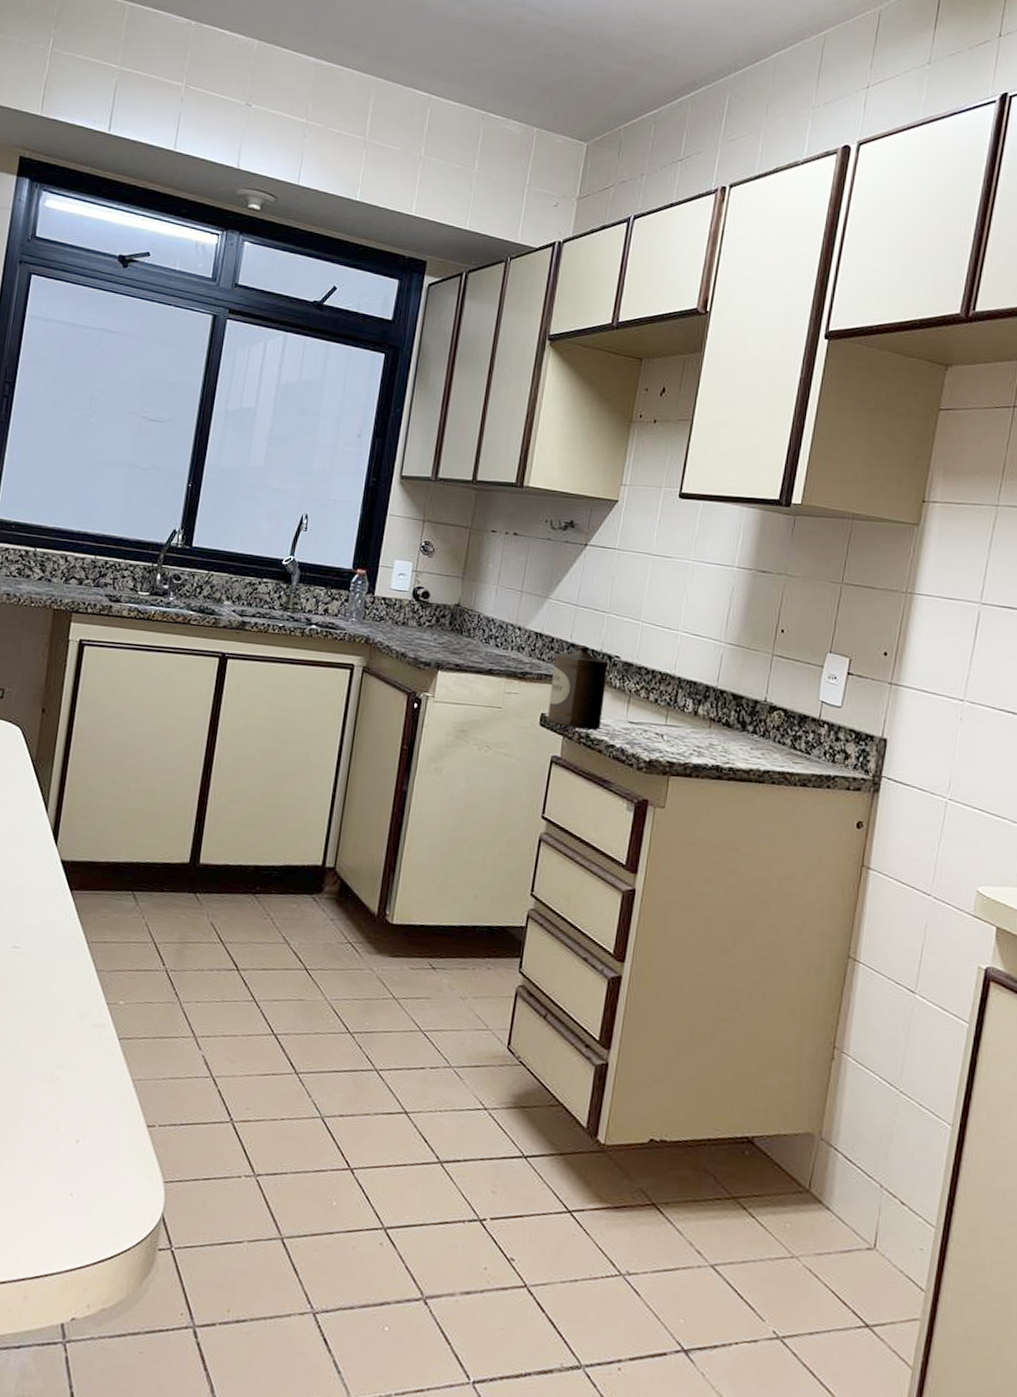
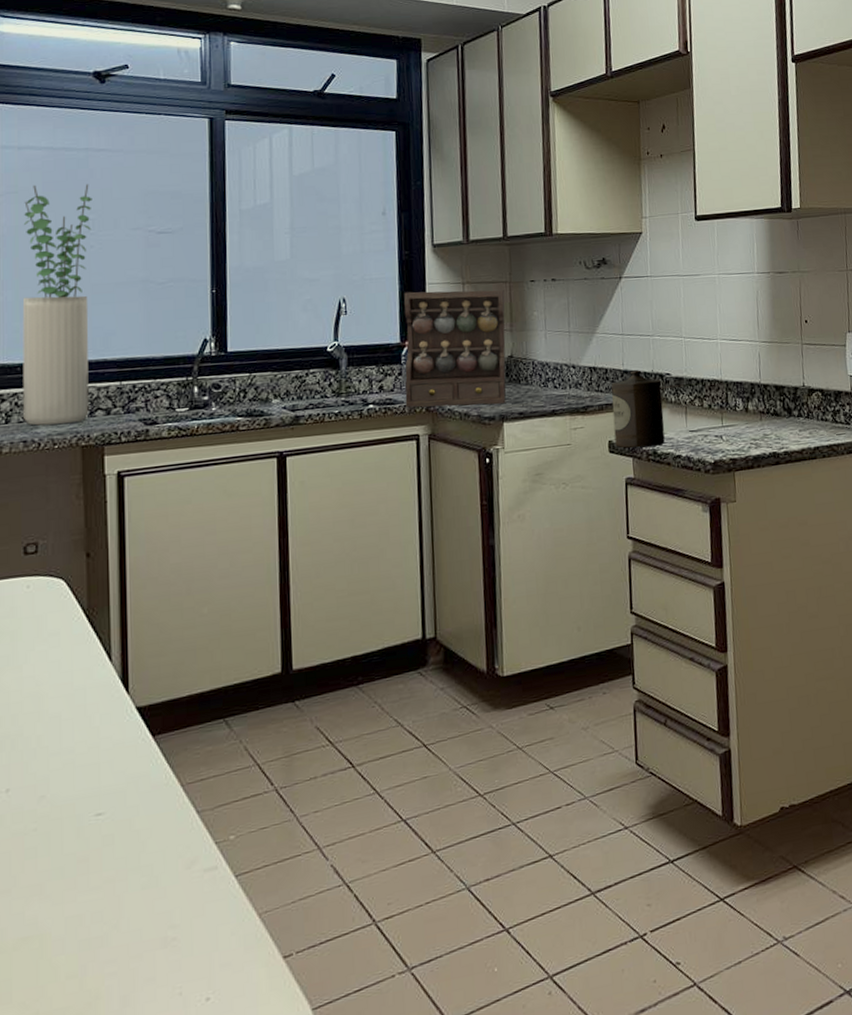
vase: none [10,356,99,586] -> present [22,184,92,426]
spice rack: none [346,519,464,652] -> present [404,290,507,408]

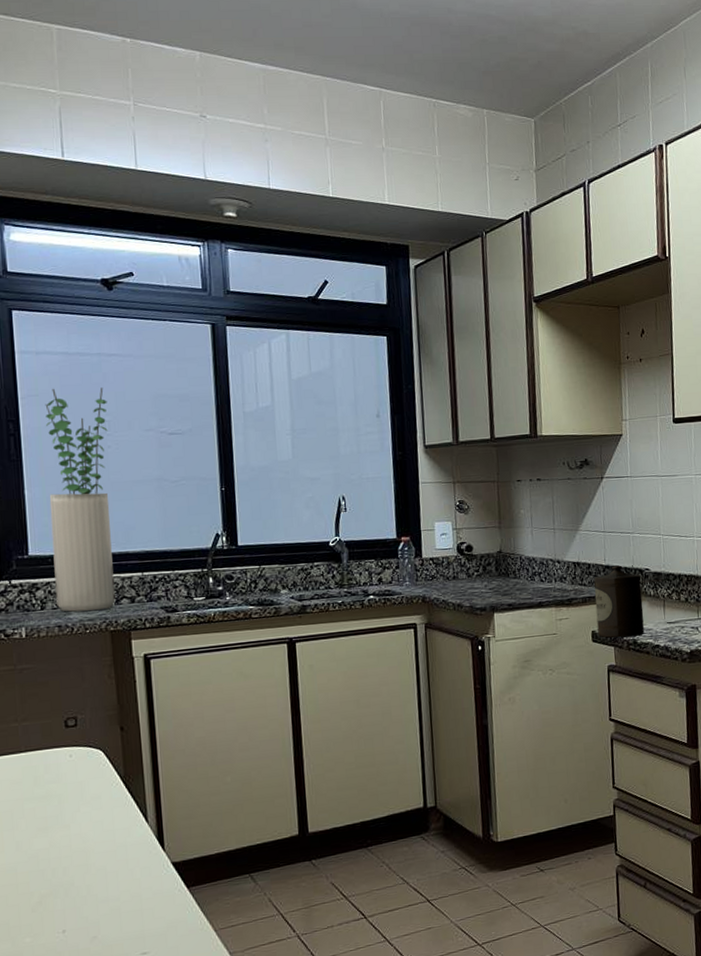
spice rack: present [404,290,507,408] -> none [399,489,496,599]

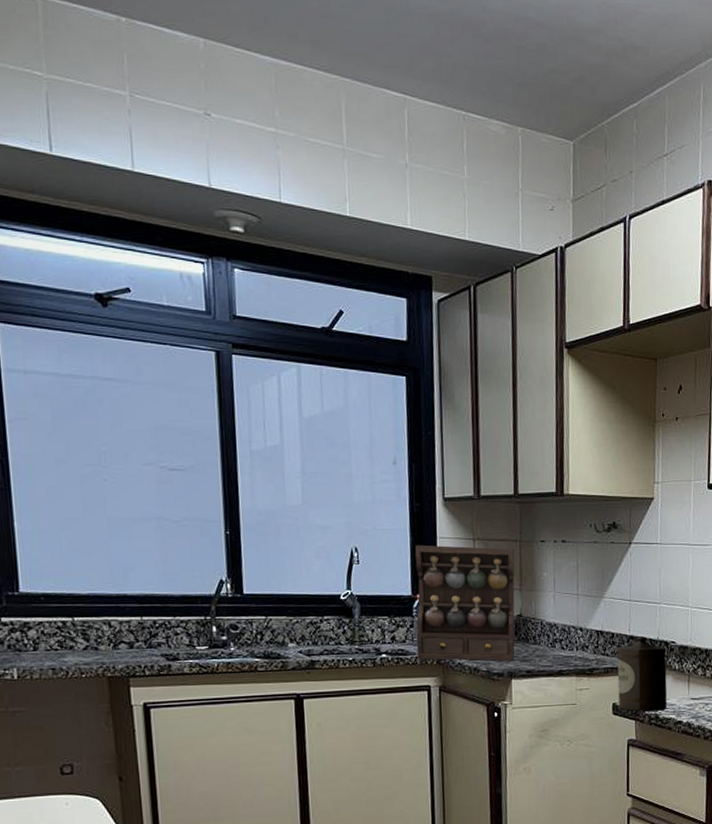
vase: present [45,387,116,612] -> none [34,412,113,655]
spice rack: none [399,489,496,599] -> present [415,545,515,662]

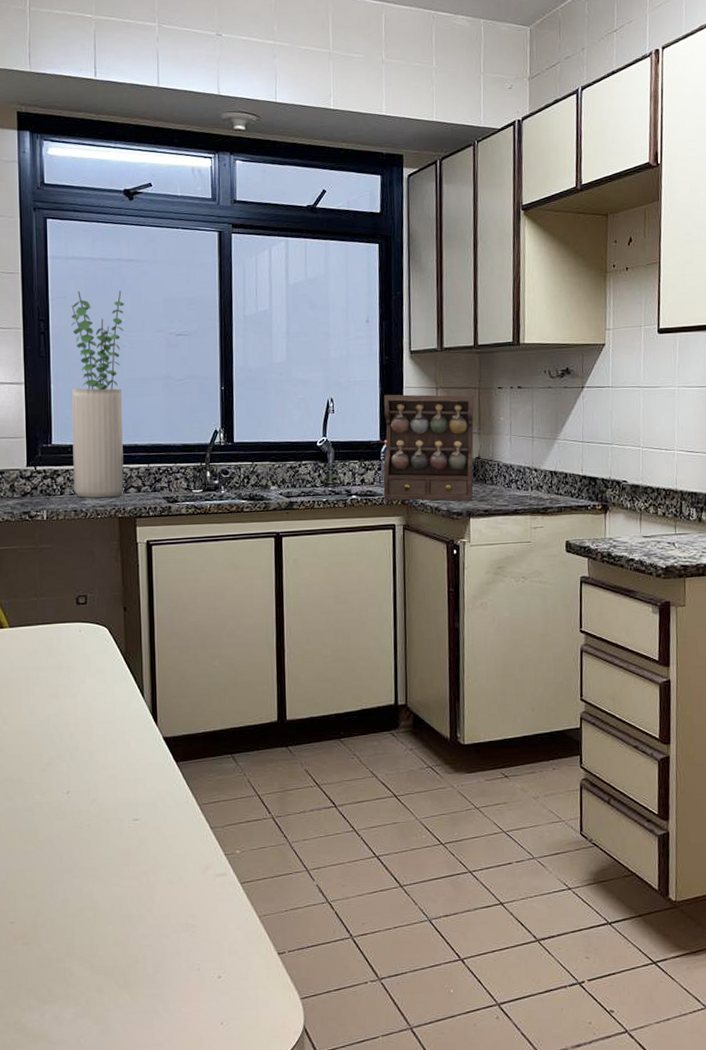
vase: none [34,412,113,655] -> present [70,290,124,498]
canister: present [617,636,668,712] -> none [570,476,620,549]

